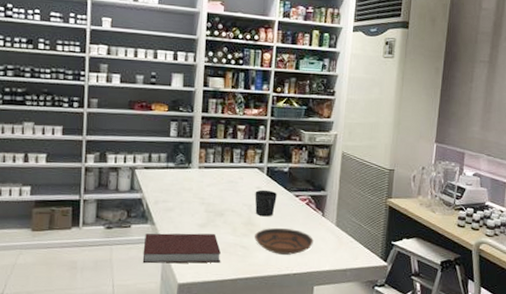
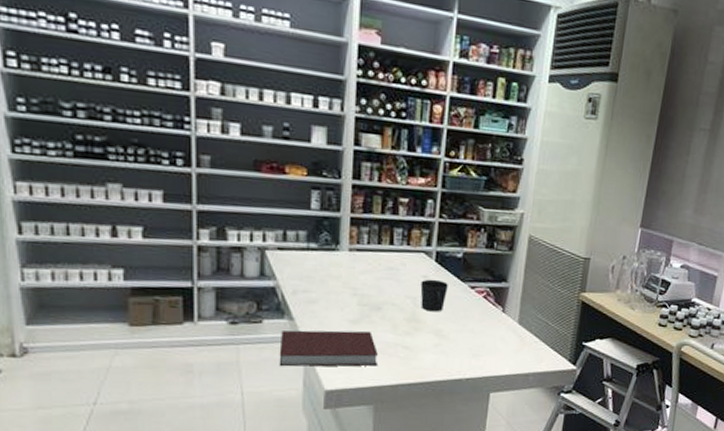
bowl: present [255,228,313,255] -> none [420,325,491,357]

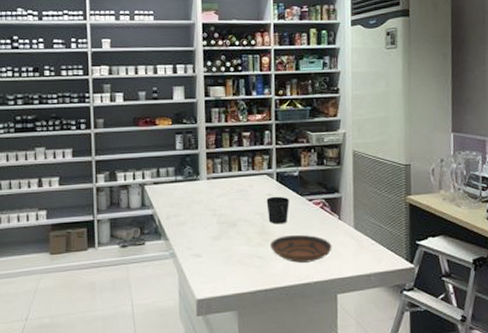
notebook: present [279,330,378,367] -> none [159,245,237,281]
bowl: none [420,325,491,357] -> present [270,235,332,263]

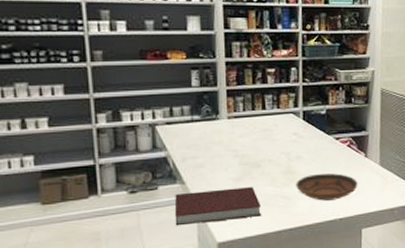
notebook: none [159,245,237,281] -> present [174,186,261,226]
cup: present [266,196,289,224] -> none [292,135,316,164]

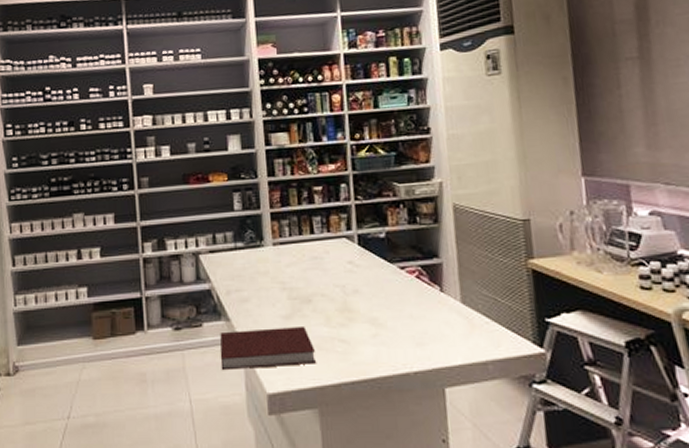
bowl: present [296,173,358,201] -> none [355,312,435,347]

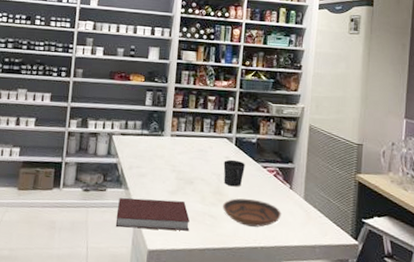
cup: none [347,264,377,299] -> present [223,159,245,187]
bowl: none [355,312,435,347] -> present [223,198,281,227]

